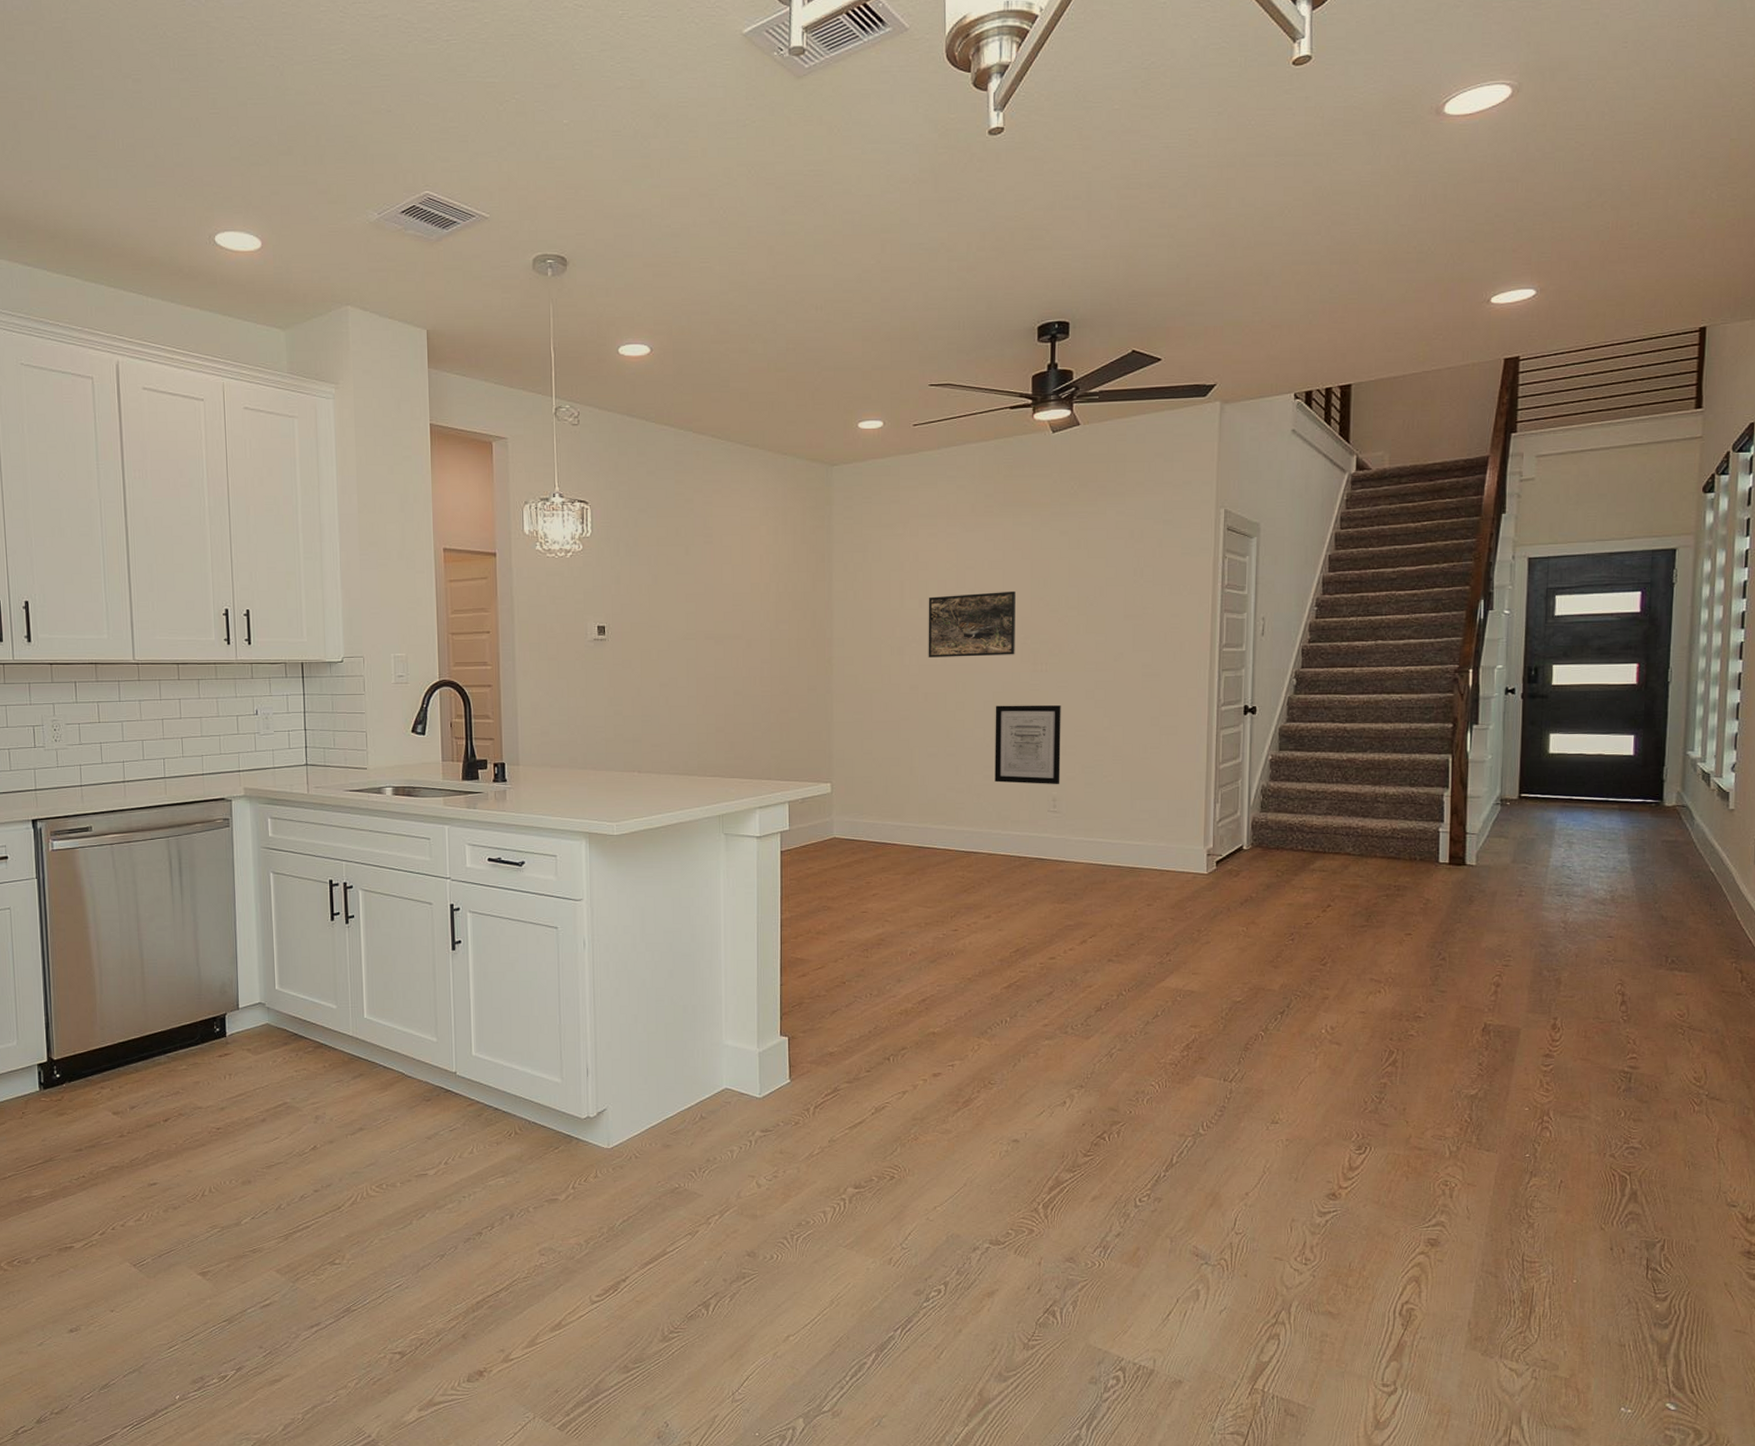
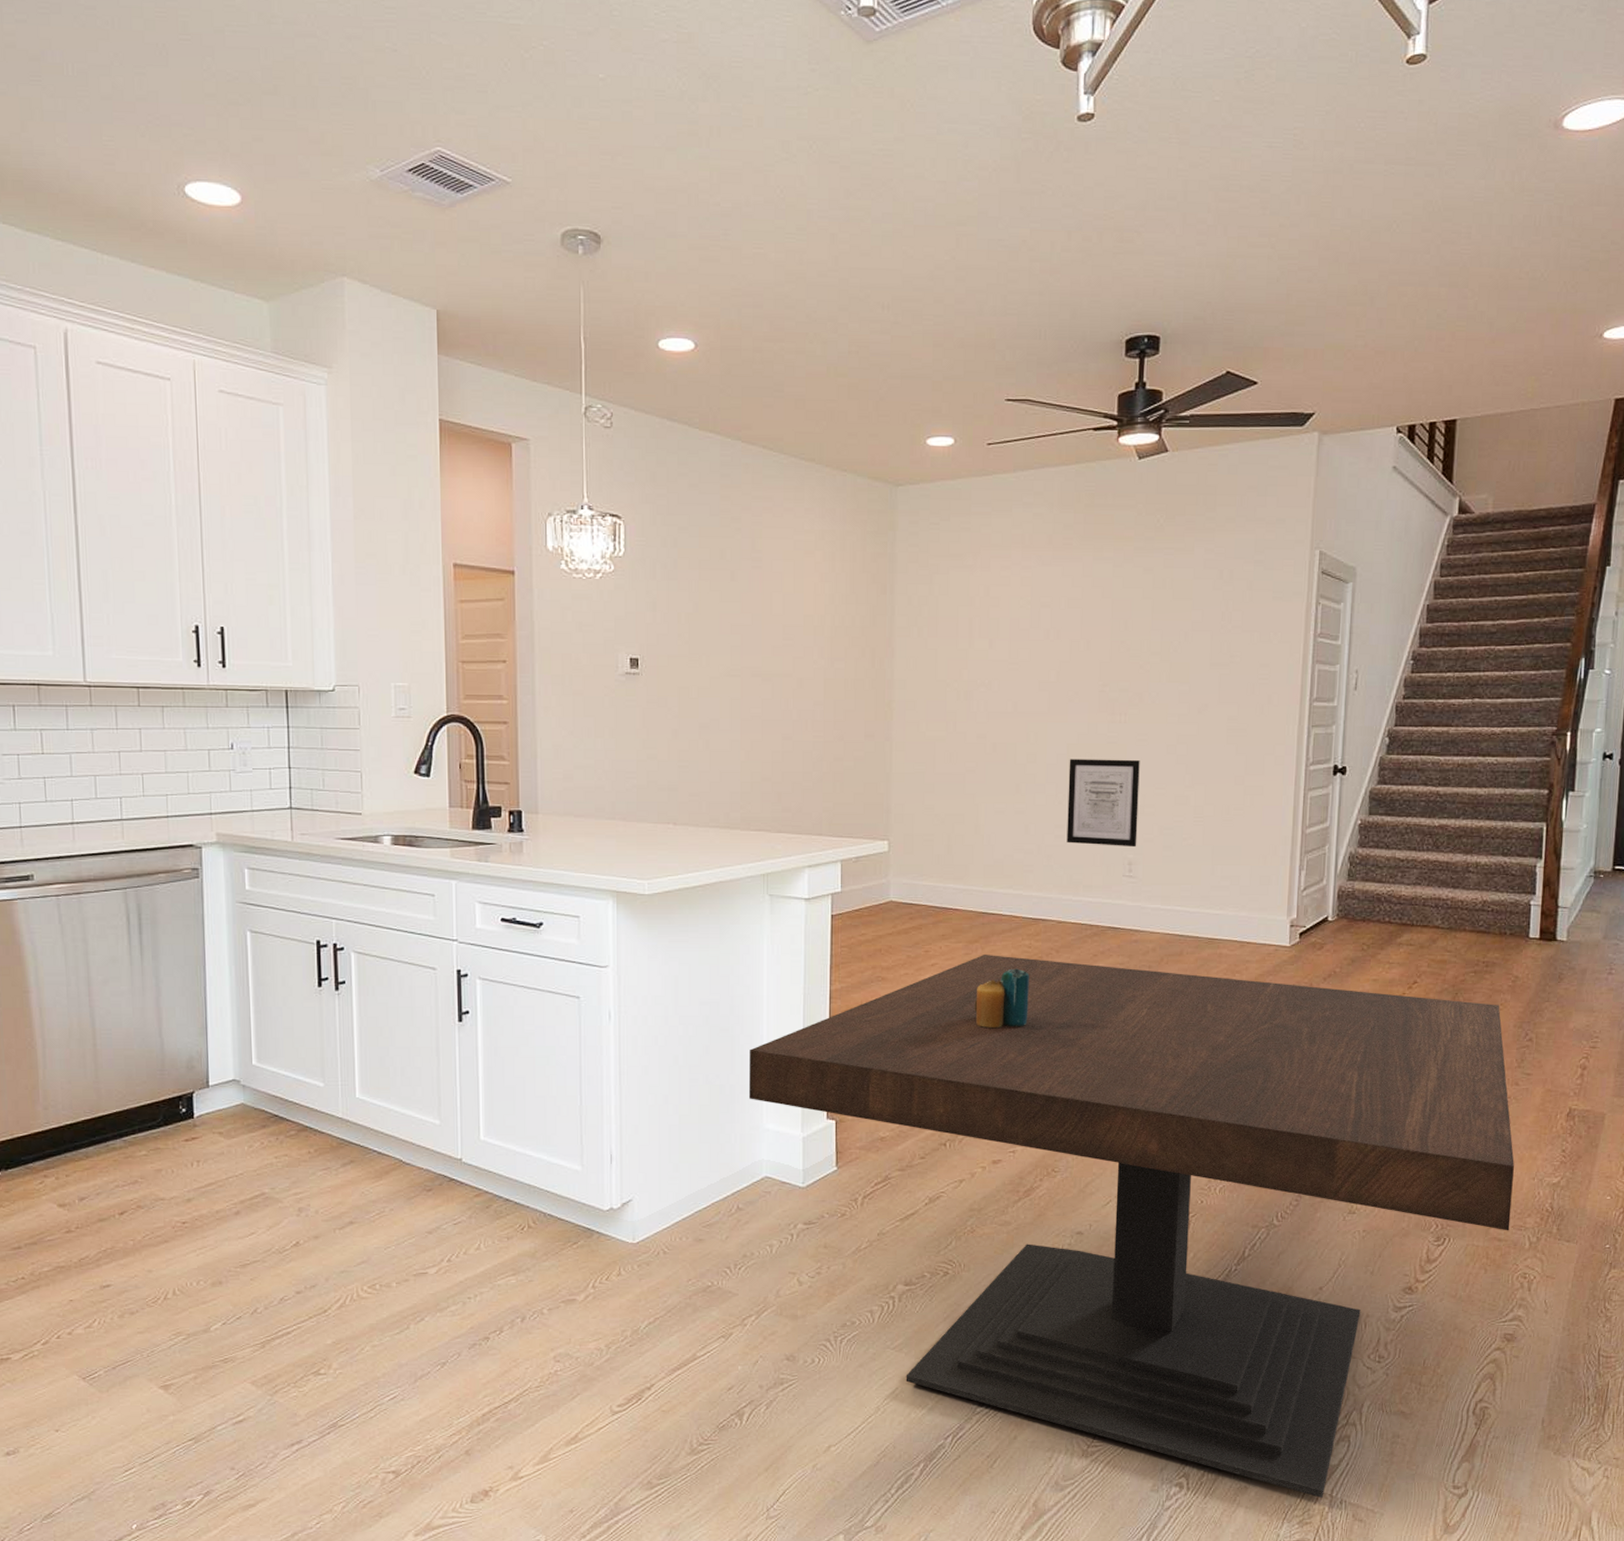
coffee table: none [709,885,1432,1394] -> present [748,955,1514,1499]
candle: none [913,897,963,953] -> present [974,968,1029,1029]
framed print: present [928,590,1015,657] -> none [997,632,1094,705]

